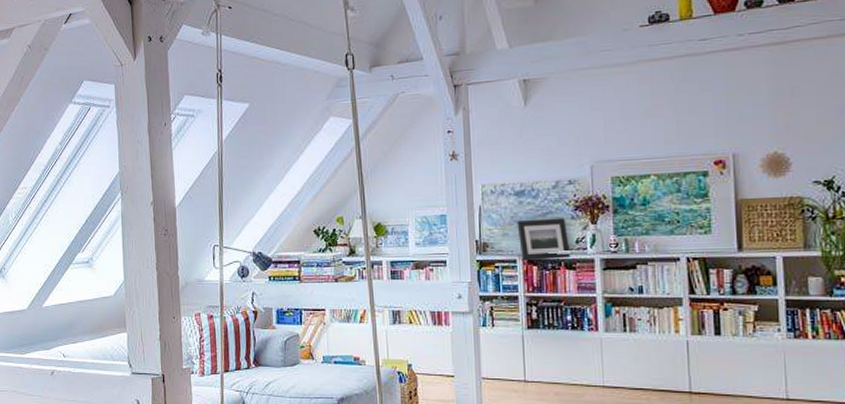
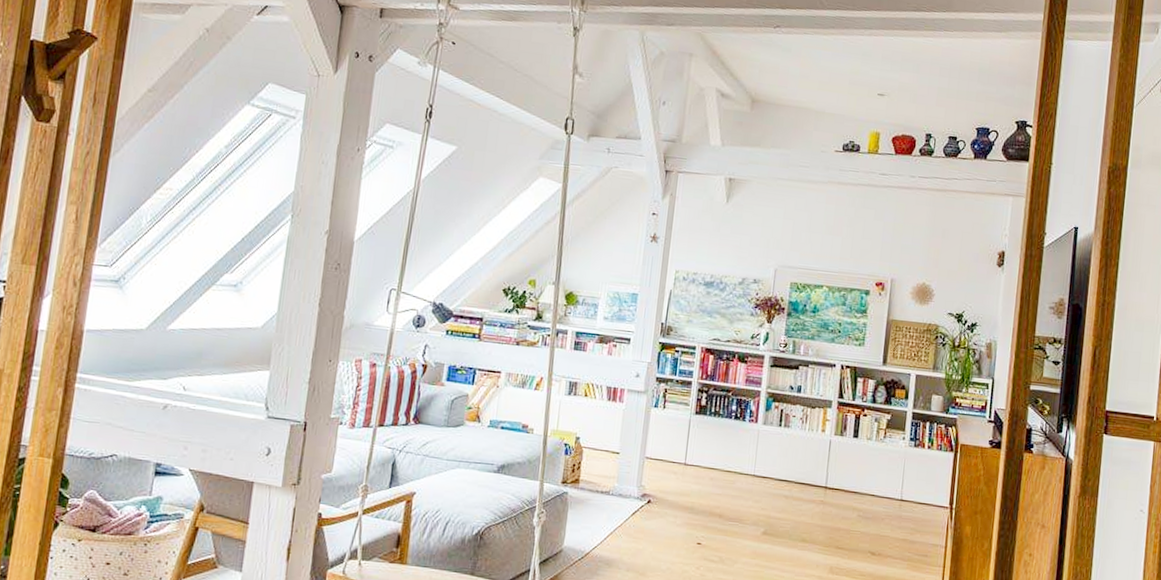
picture frame: present [517,218,570,260] -> none [701,310,746,352]

